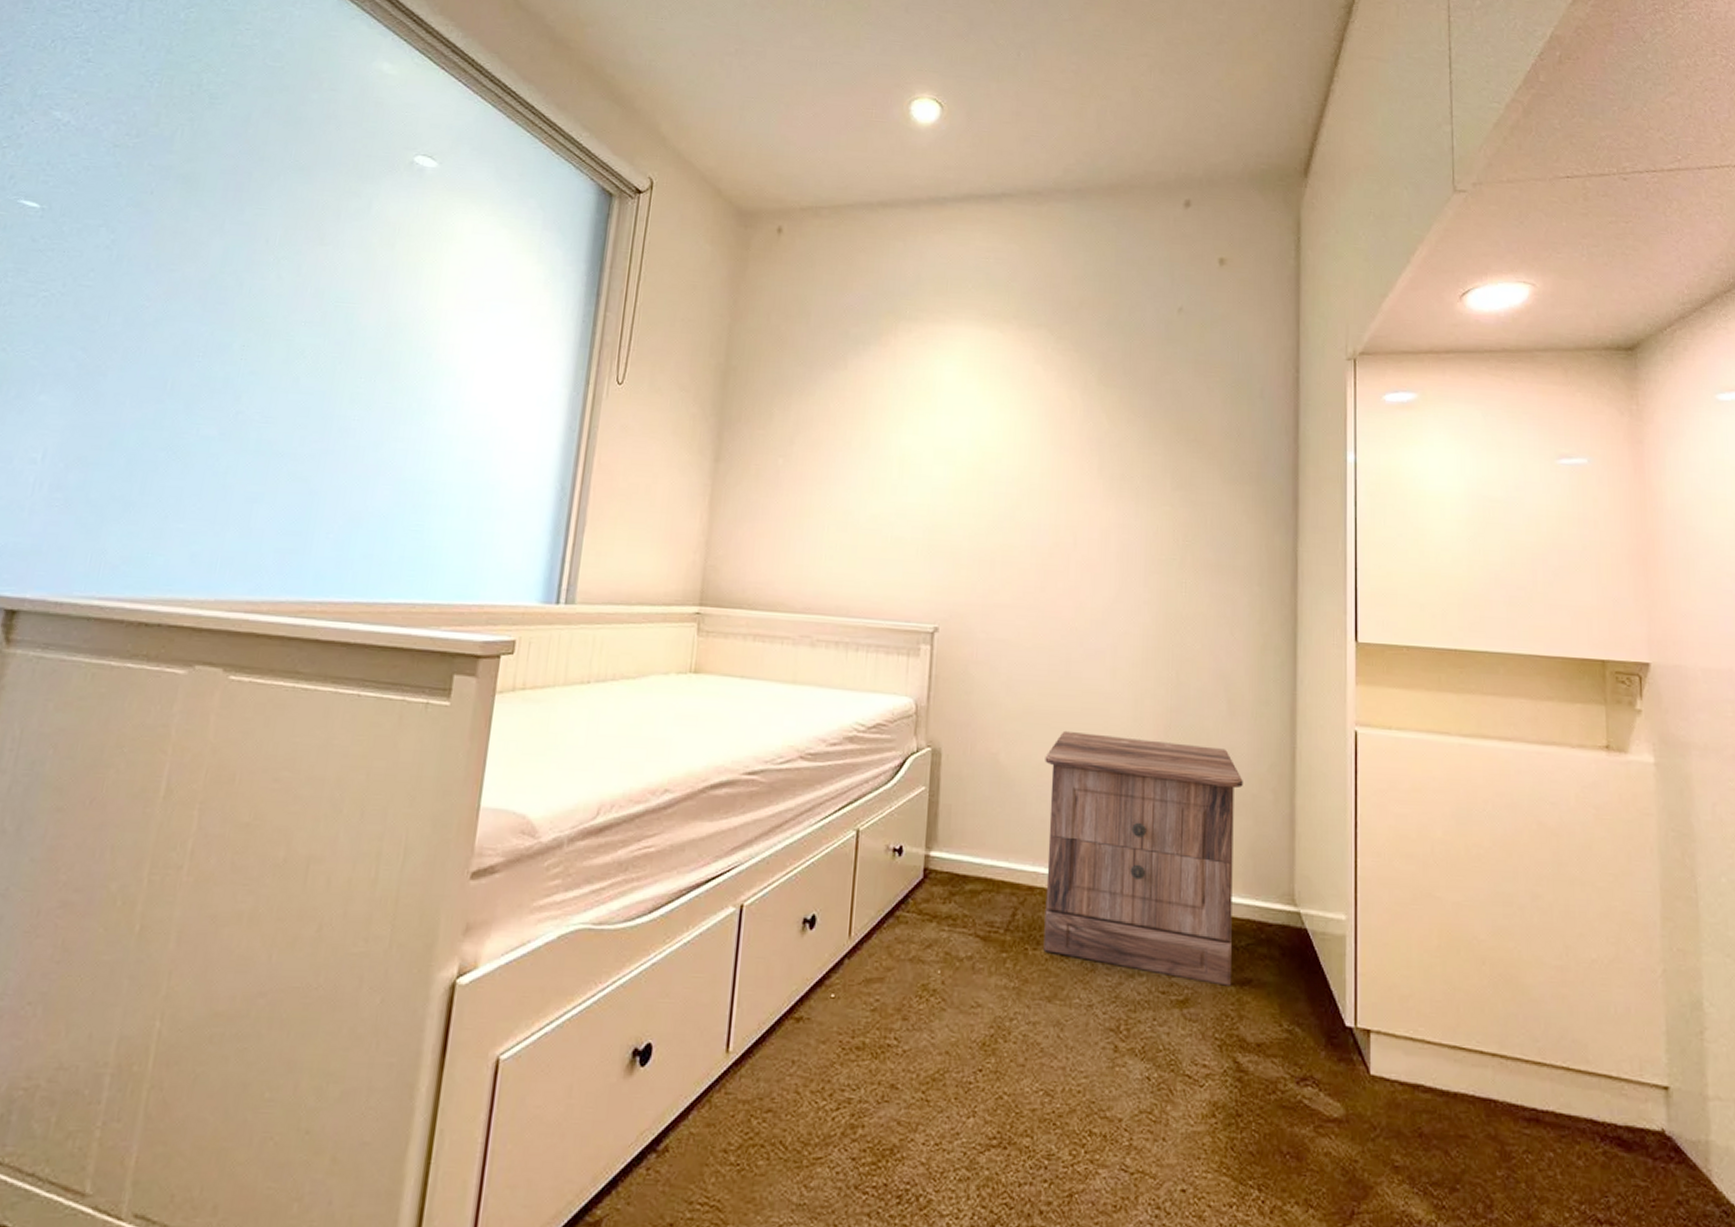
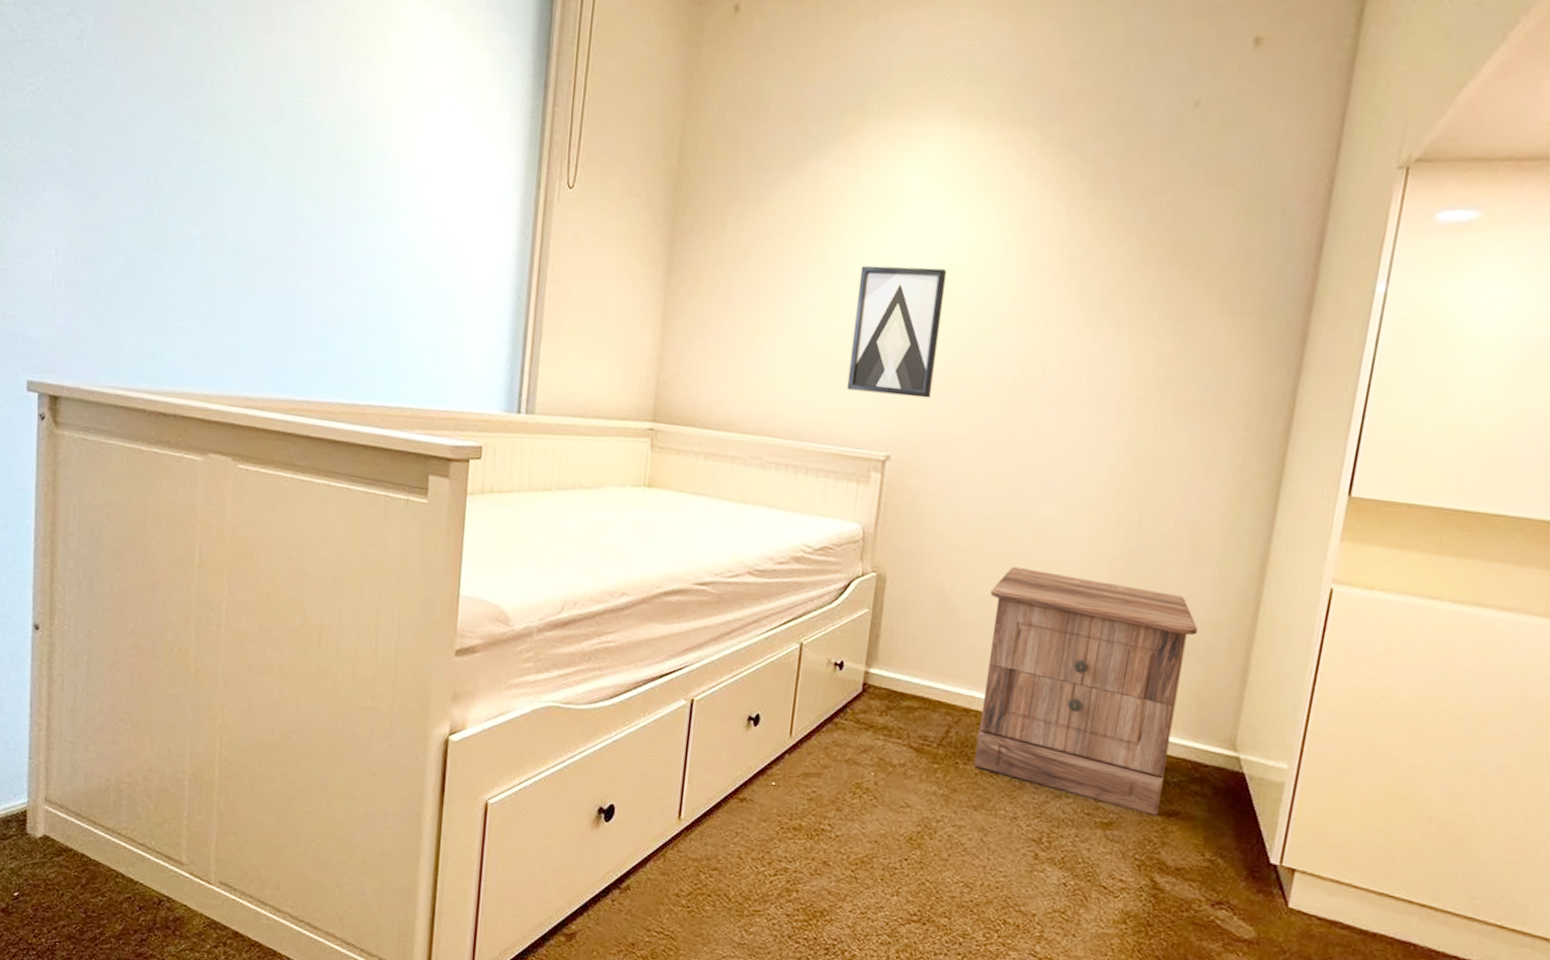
wall art: none [893,449,981,570] -> present [846,265,947,399]

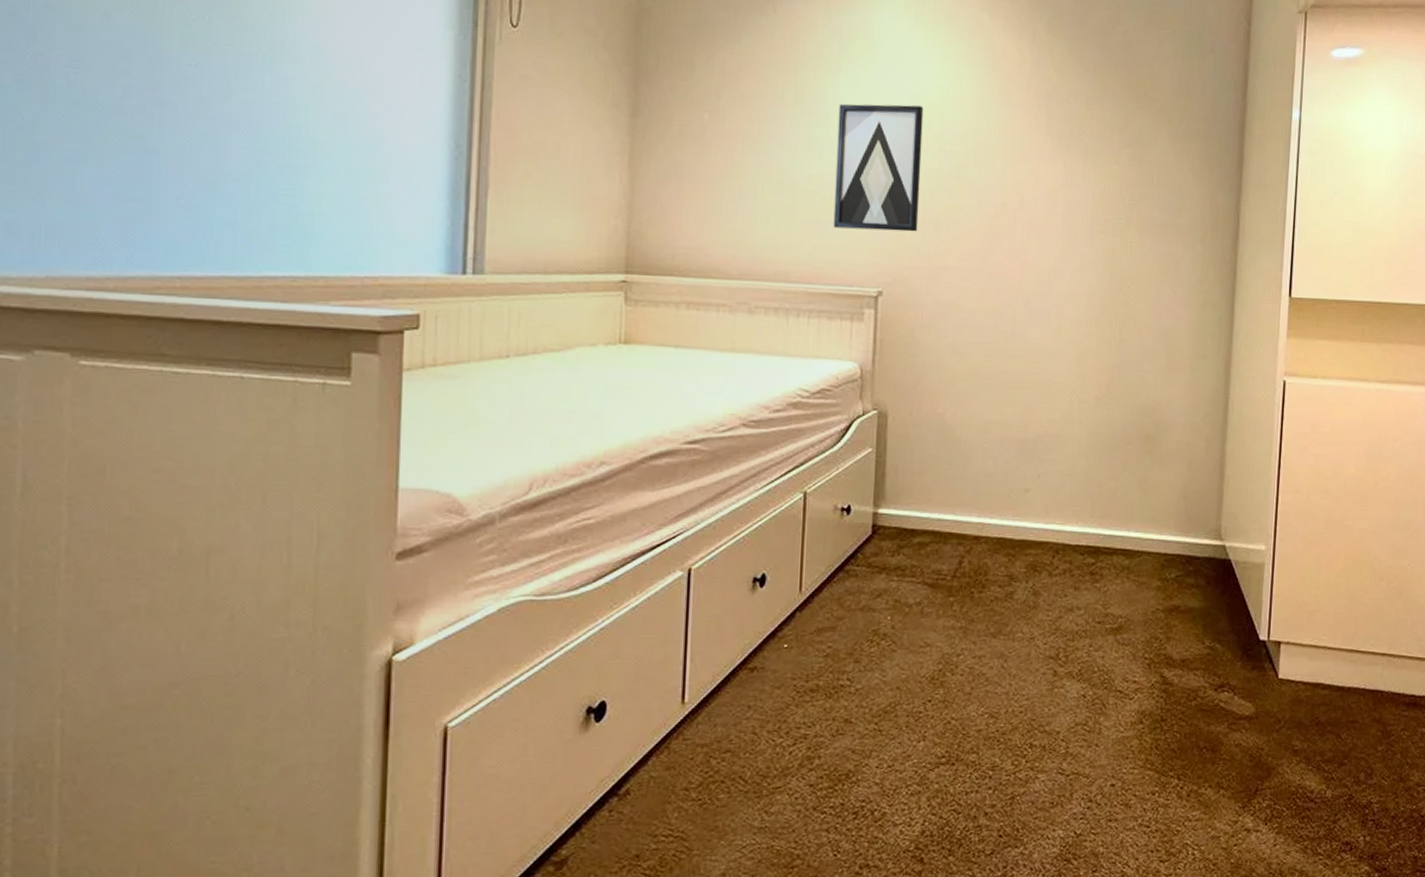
nightstand: present [974,566,1198,816] -> none [989,389,1179,613]

